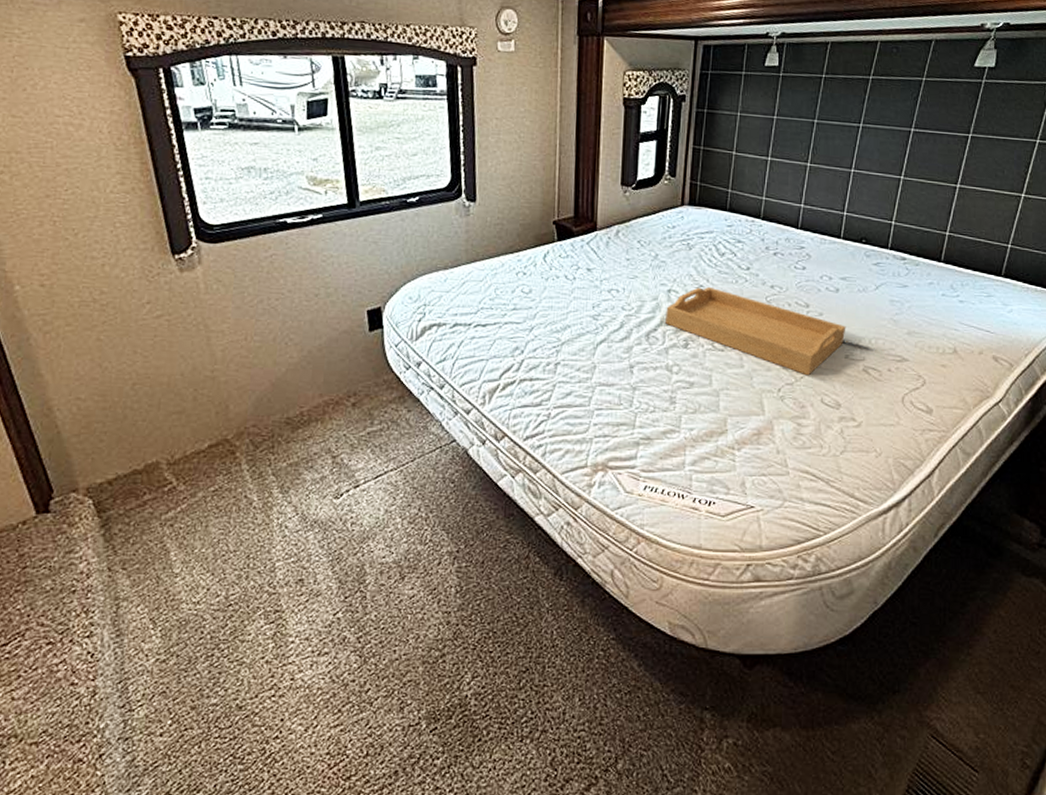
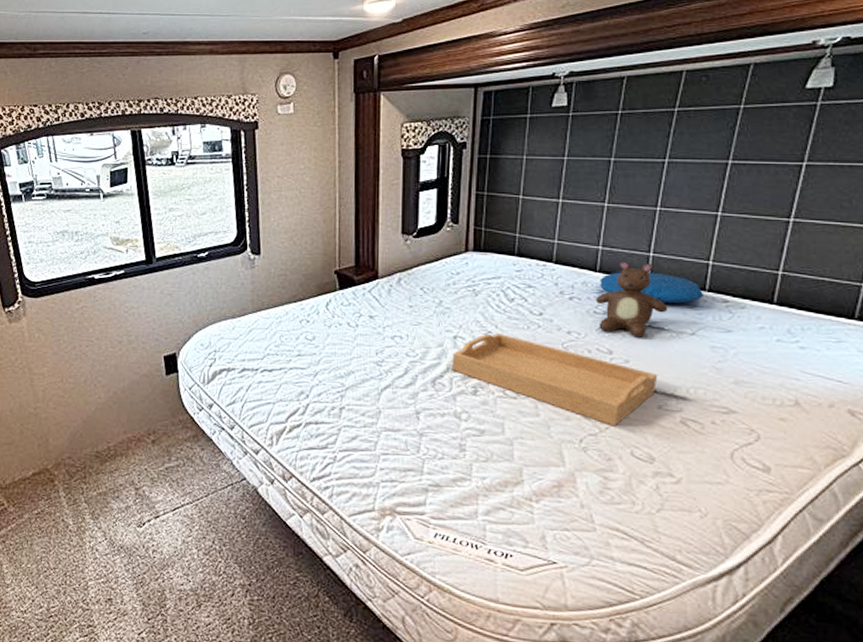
teddy bear: none [796,219,857,292] -> present [595,261,668,338]
pillow: none [801,229,887,261] -> present [600,272,705,304]

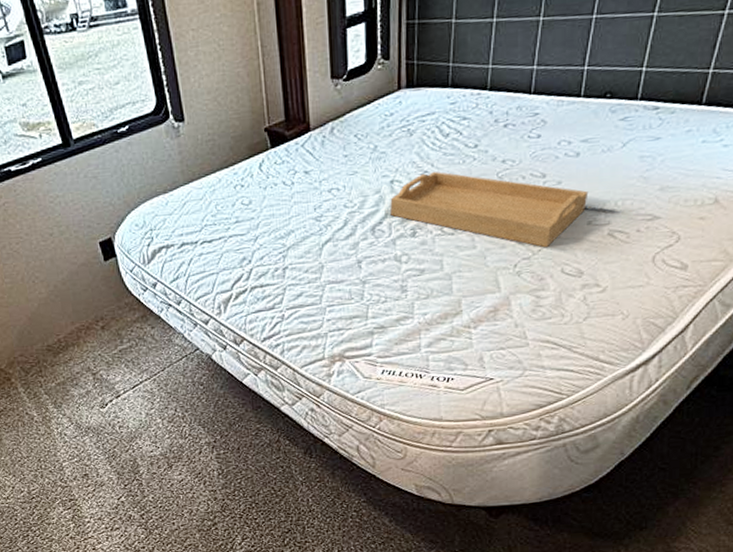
teddy bear: present [595,261,668,338] -> none [530,78,600,157]
pillow: present [600,272,705,304] -> none [534,87,636,119]

